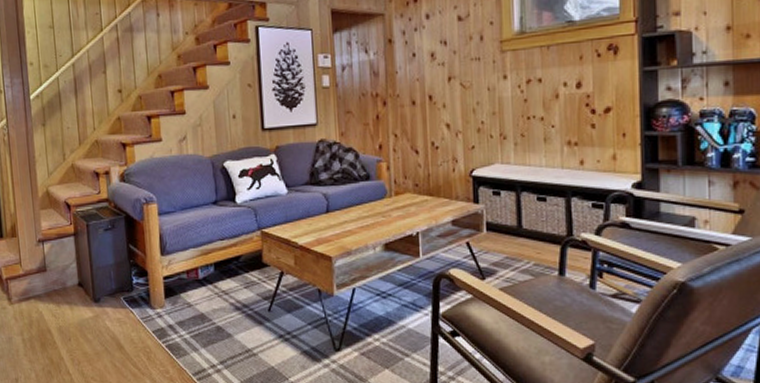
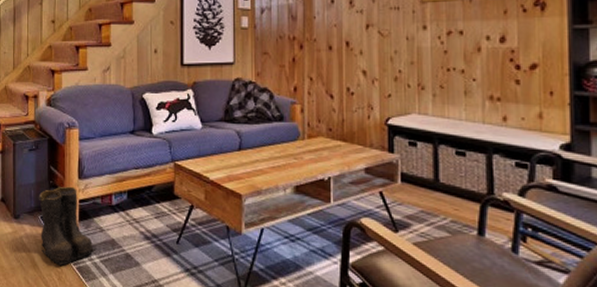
boots: none [118,264,186,345] -> present [38,186,96,266]

